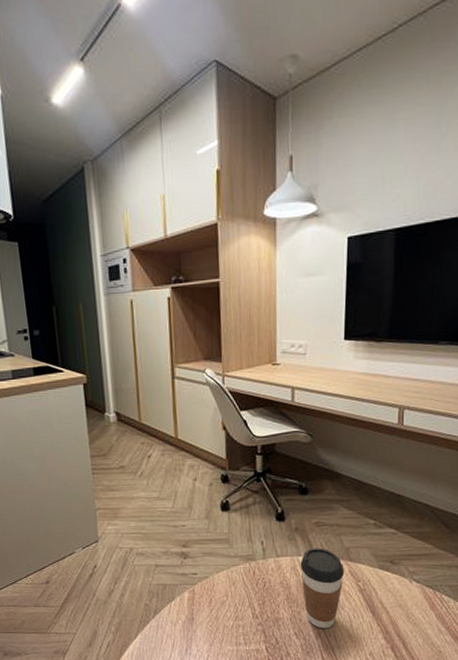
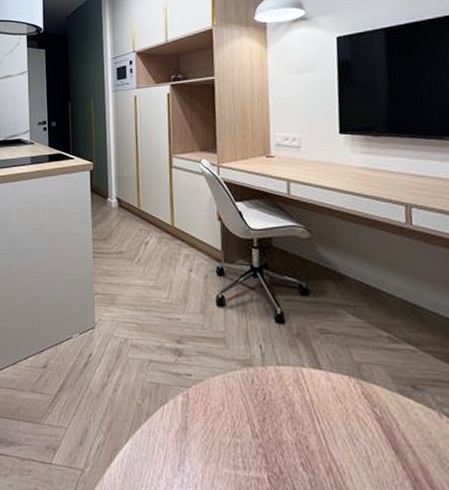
coffee cup: present [300,548,345,629] -> none [304,359,357,463]

